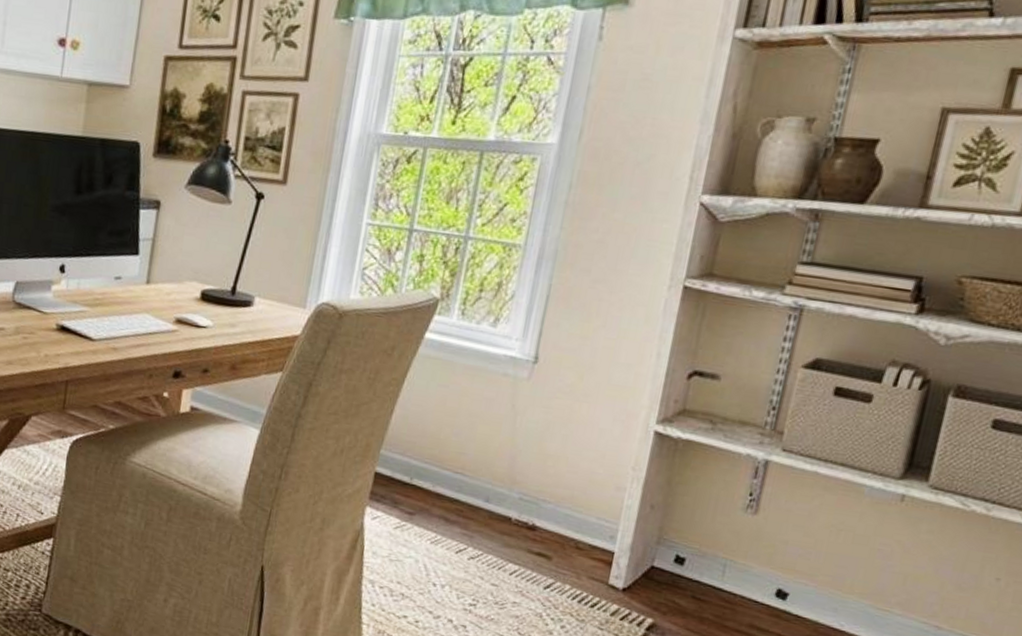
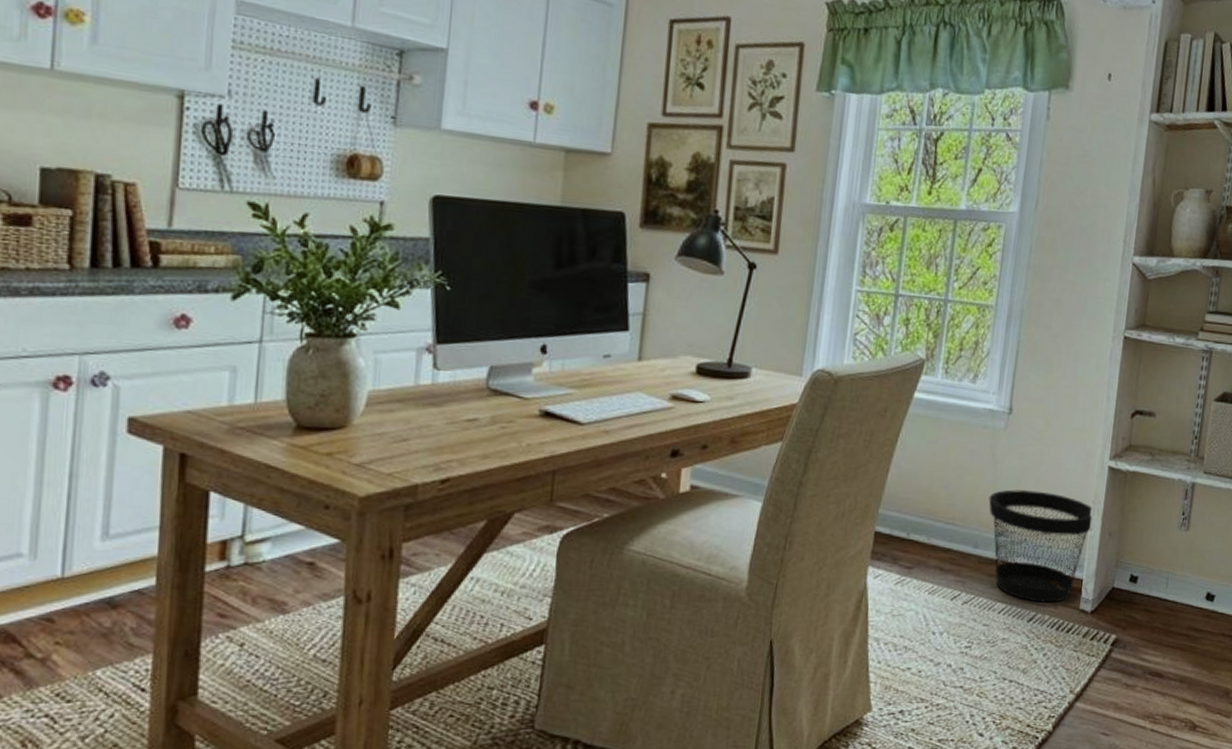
wastebasket: none [505,444,633,573] -> present [988,489,1094,603]

